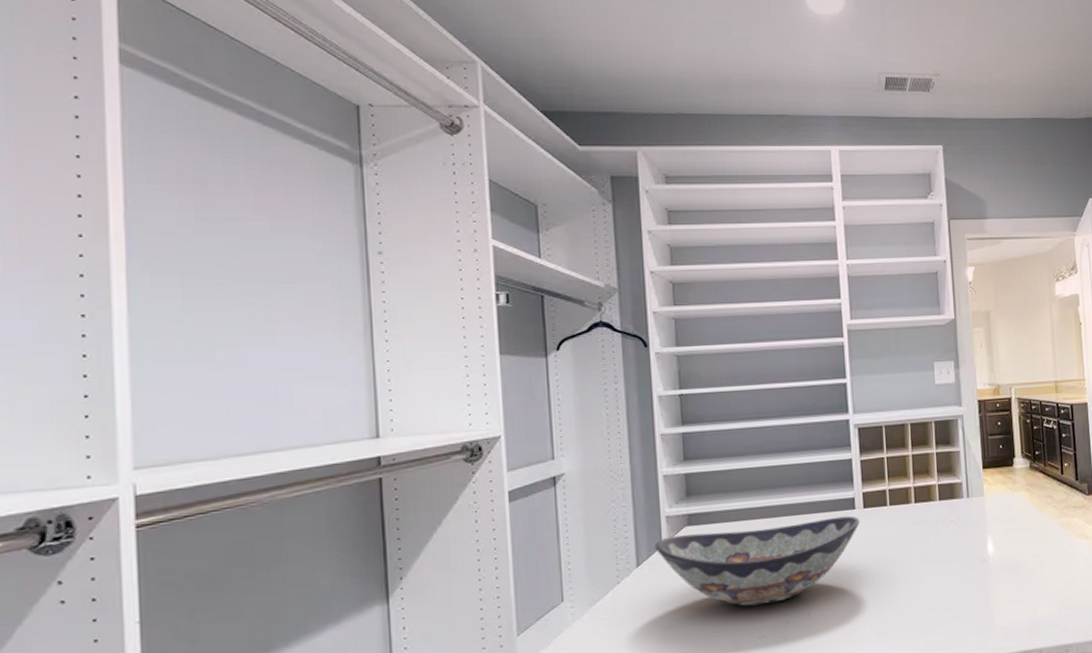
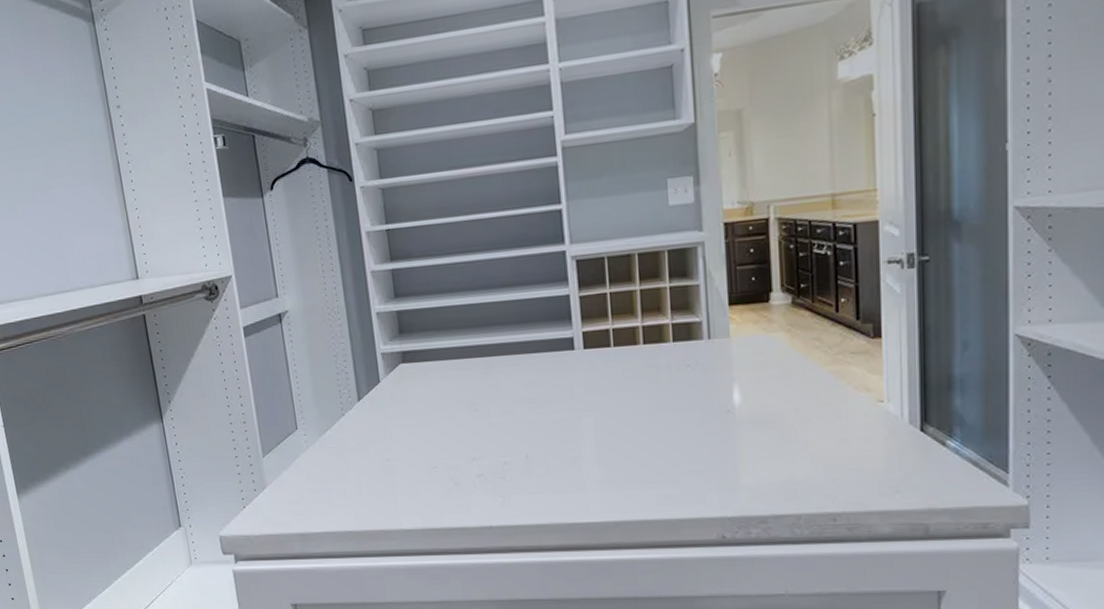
decorative bowl: present [654,515,860,606] -> none [373,357,580,445]

